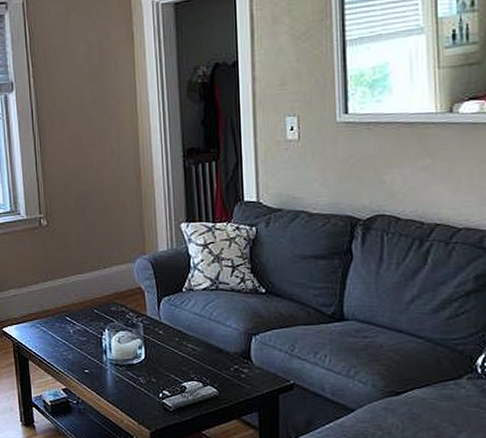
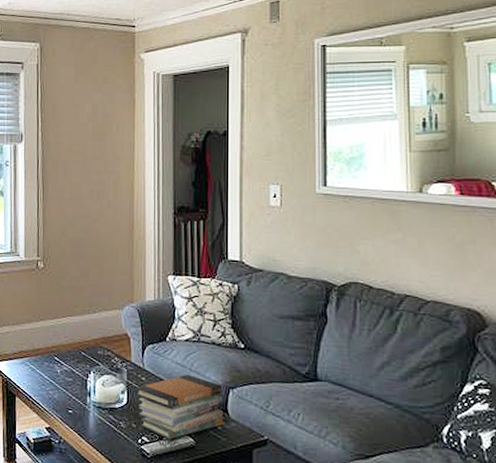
book stack: none [153,325,248,392] -> present [135,375,224,440]

